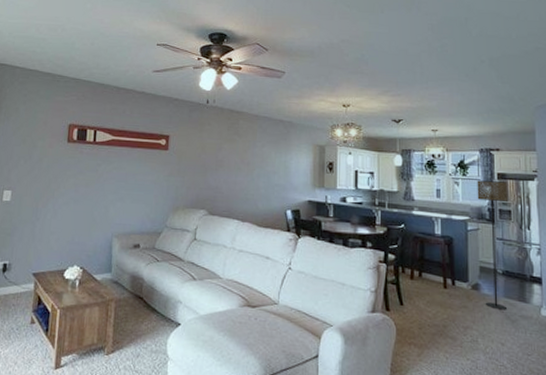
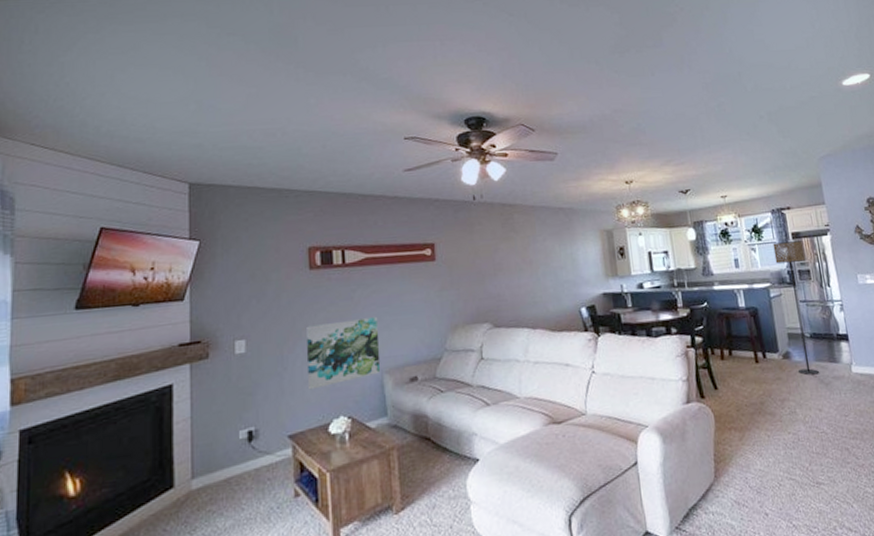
wall art: none [52,187,115,240] -> present [305,316,381,390]

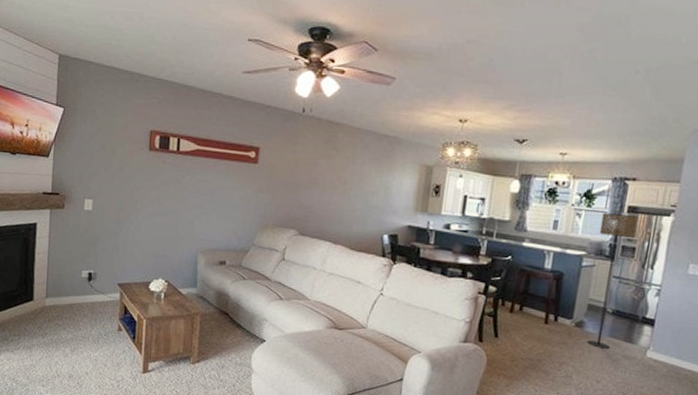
wall art: present [305,316,381,390] -> none [136,199,201,253]

